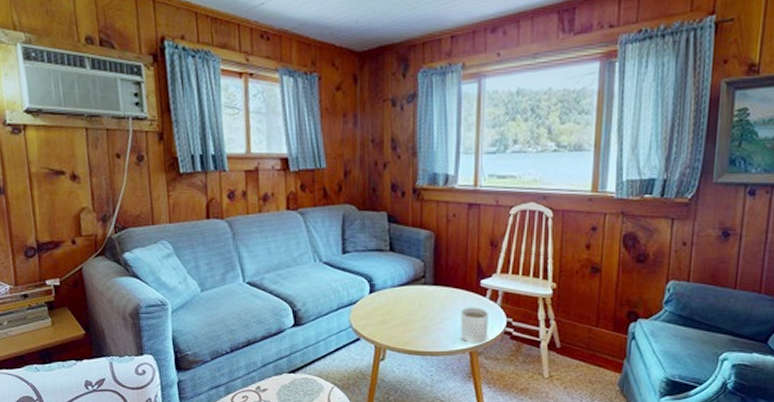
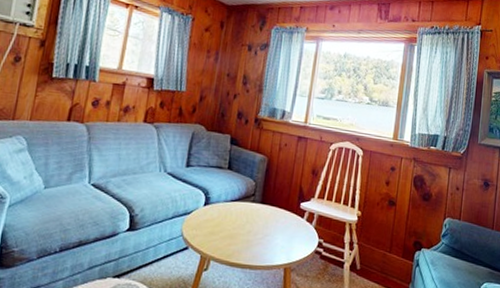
mug: present [461,307,488,344] -> none [278,226,304,261]

